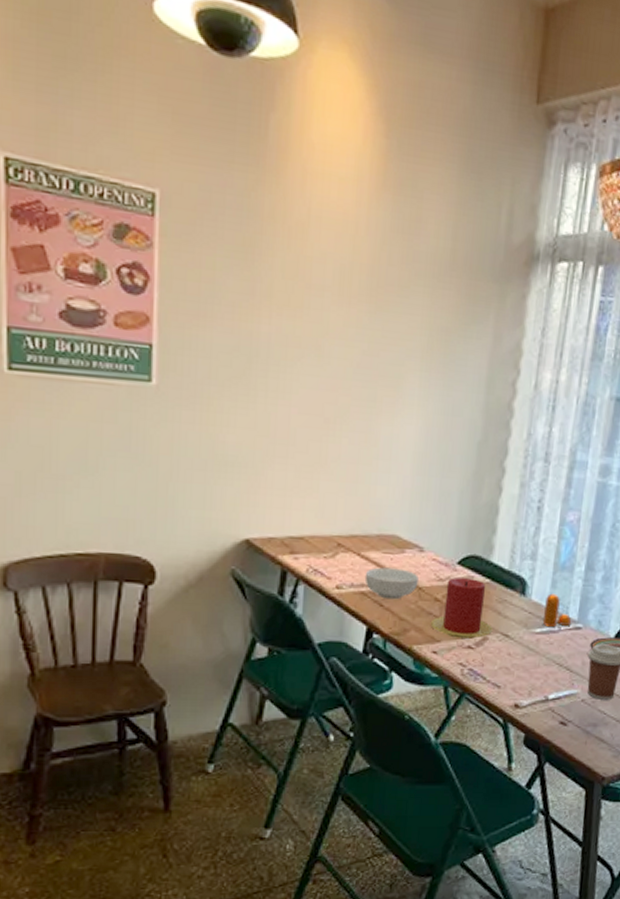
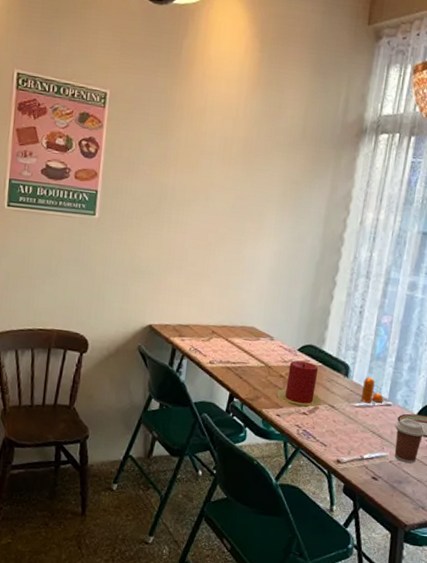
cereal bowl: present [364,567,419,600] -> none [230,350,269,374]

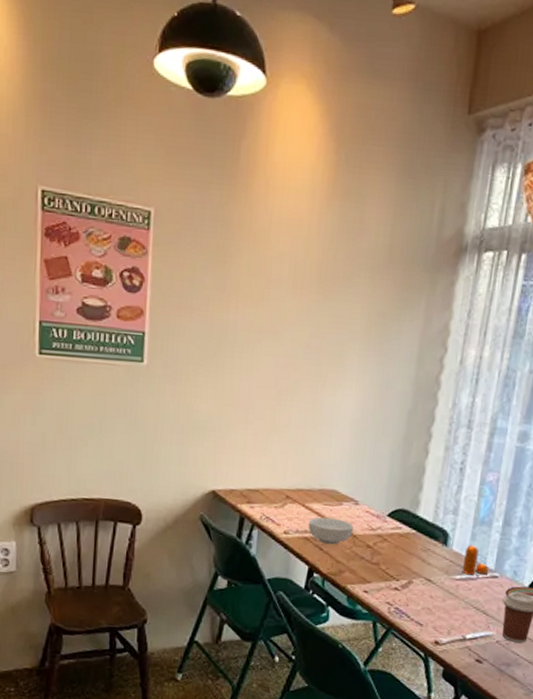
cereal bowl: none [230,350,269,374] -> present [308,517,354,545]
candle: present [276,360,323,407] -> none [362,528,417,582]

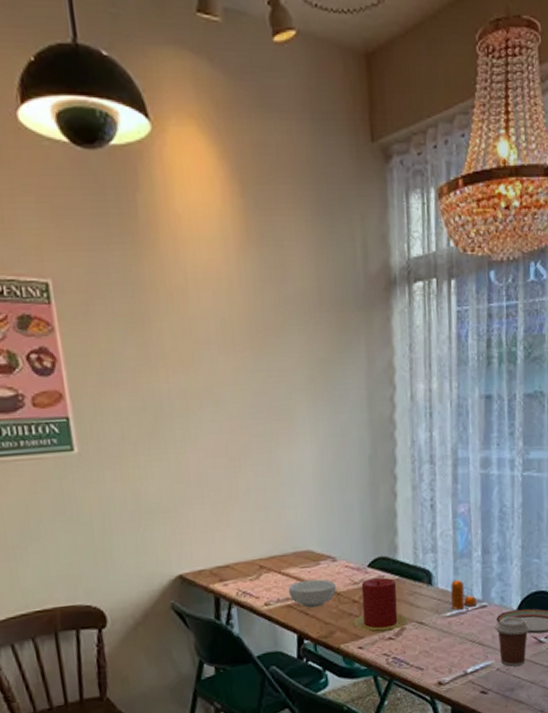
candle: none [362,528,417,582] -> present [352,577,408,632]

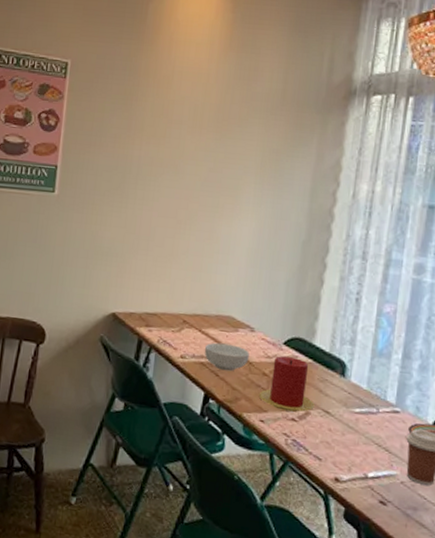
pepper shaker: present [450,579,477,609] -> none [361,377,390,409]

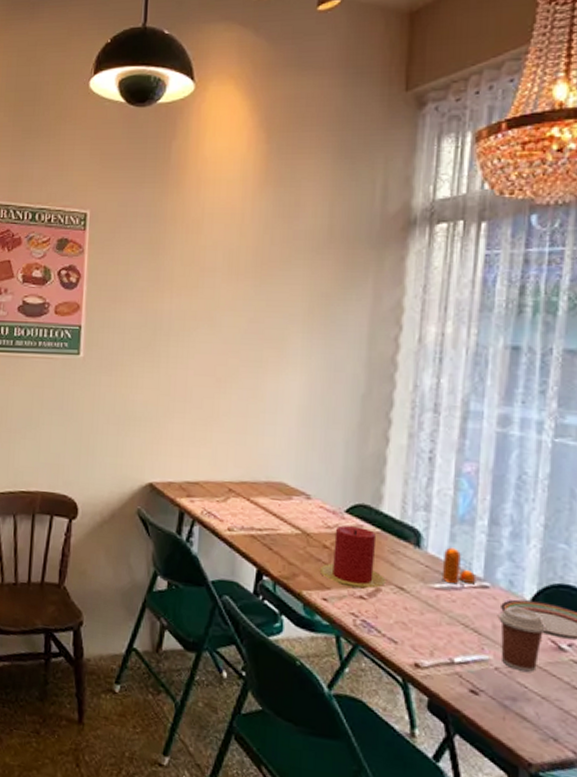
cereal bowl: present [204,342,249,371] -> none [254,512,306,544]
pepper shaker: none [361,377,390,409] -> present [441,547,476,583]

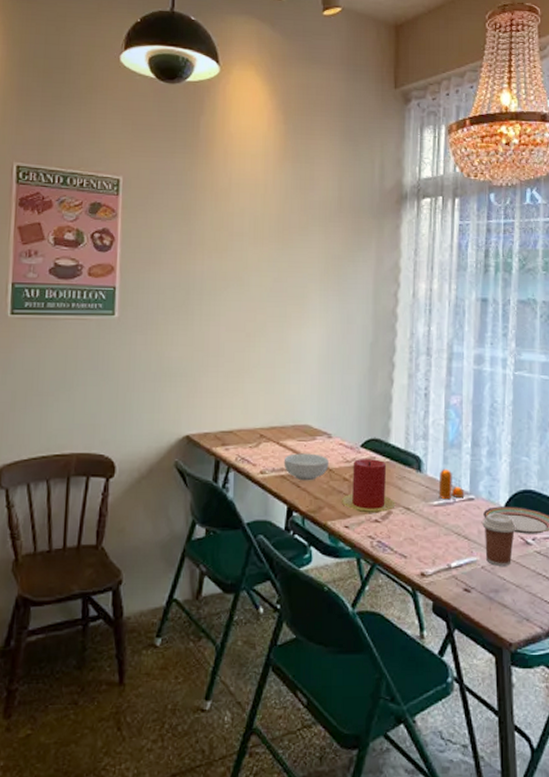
cereal bowl: none [254,512,306,544] -> present [283,453,329,481]

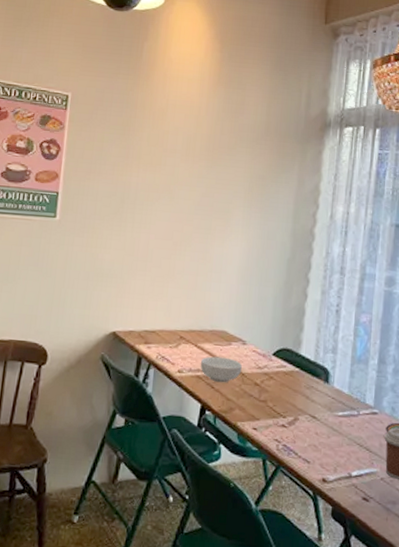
candle: present [341,459,396,513] -> none [251,366,302,419]
pepper shaker: present [438,469,465,499] -> none [344,382,369,411]

